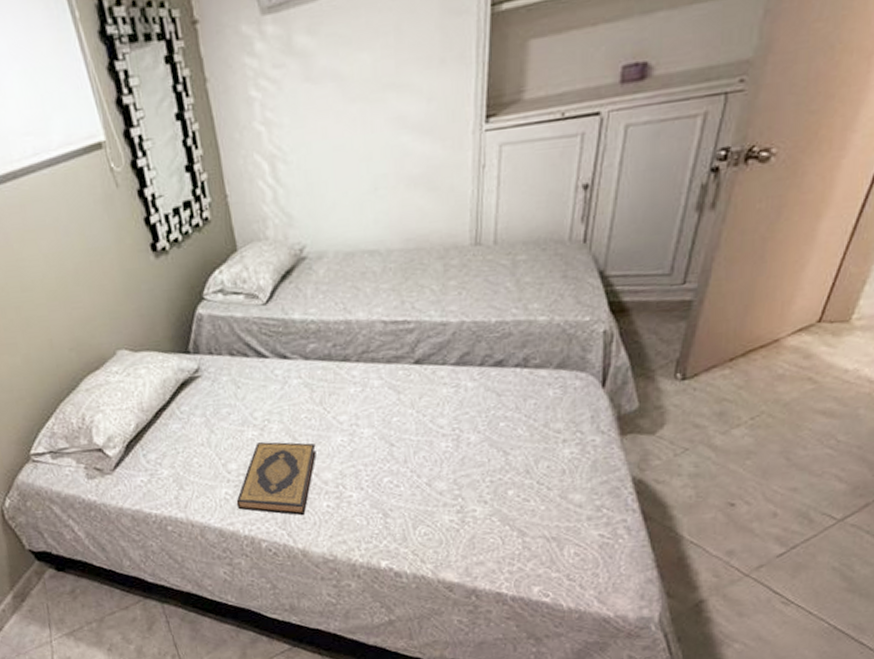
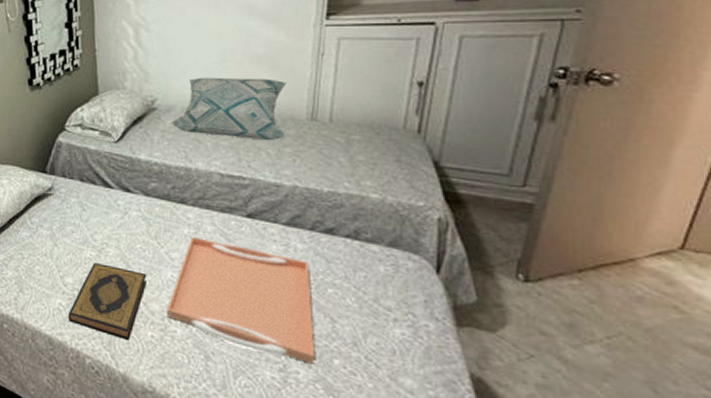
decorative pillow: none [324,203,450,281] -> present [171,77,288,140]
serving tray: none [340,394,490,500] -> present [167,237,315,365]

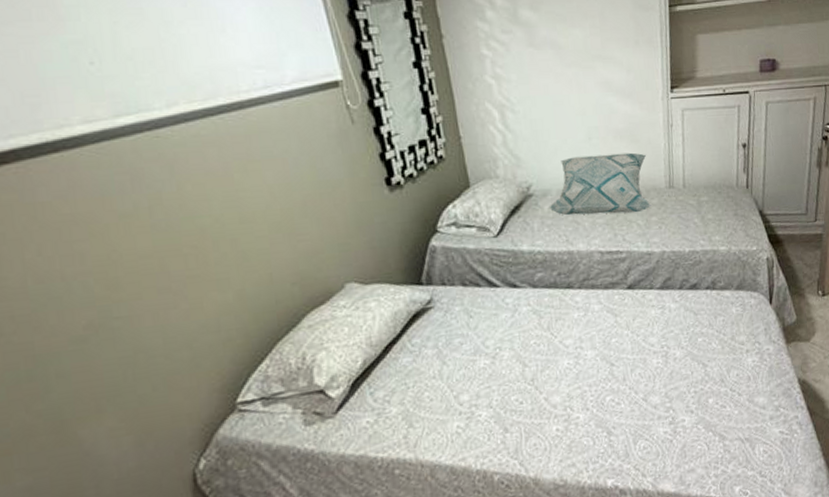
hardback book: present [68,263,147,341] -> none [468,368,546,443]
serving tray: present [167,237,315,365] -> none [567,316,695,413]

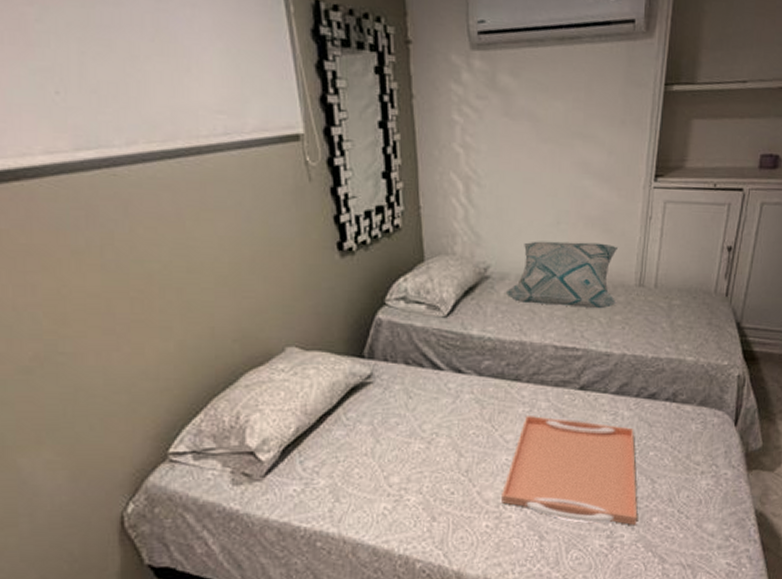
serving tray: none [567,316,695,413] -> present [502,416,638,526]

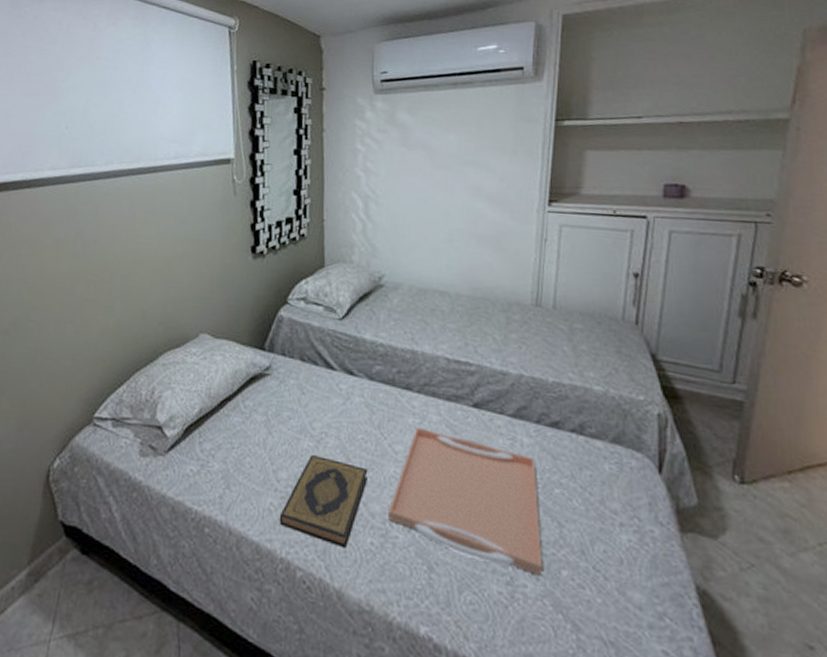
hardback book: none [394,456,481,536] -> present [279,455,368,549]
decorative pillow: present [505,241,619,308] -> none [398,255,513,325]

